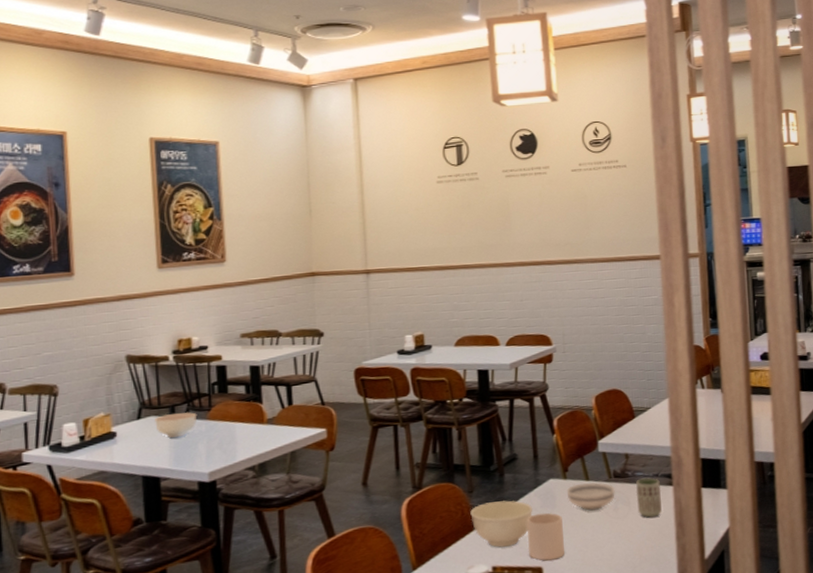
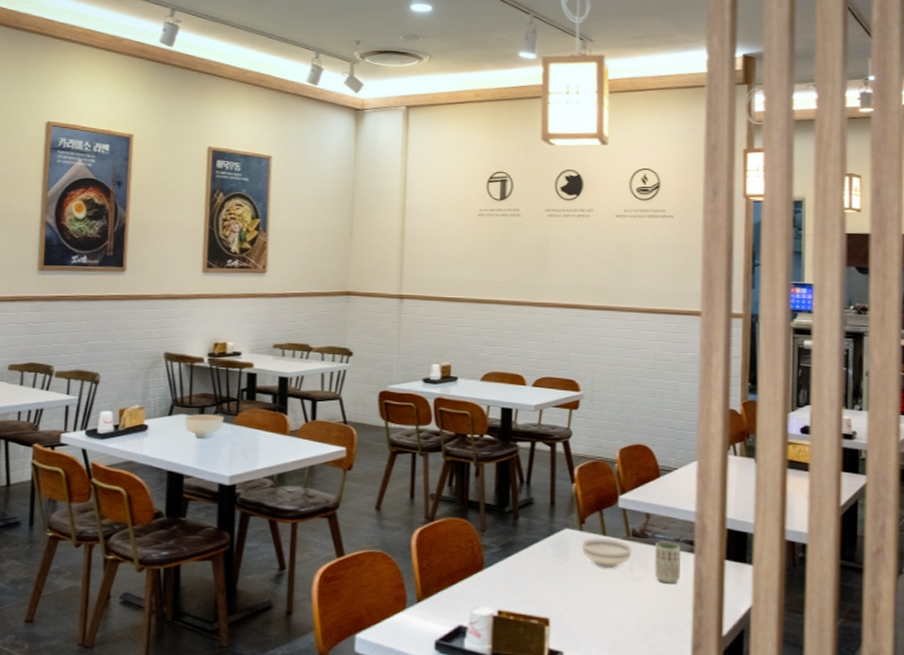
soup bowl: present [470,500,533,548] -> none [480,544,545,592]
cup: present [527,512,564,561] -> none [536,562,574,613]

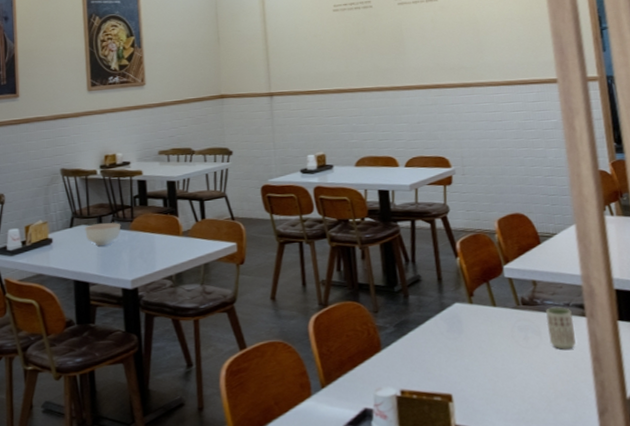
bowl: present [581,537,632,567] -> none [473,308,524,338]

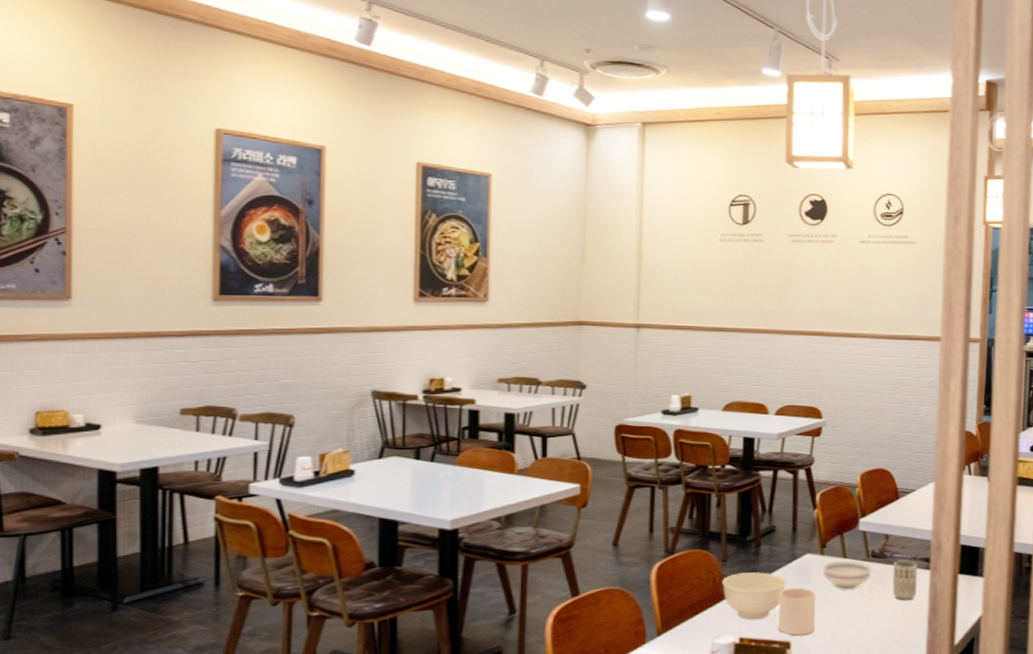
bowl: present [85,223,121,246] -> none [397,456,444,480]
soup bowl: none [376,322,440,371] -> present [722,572,787,619]
cup: none [434,337,474,388] -> present [777,587,816,636]
bowl: none [473,308,524,338] -> present [822,560,872,589]

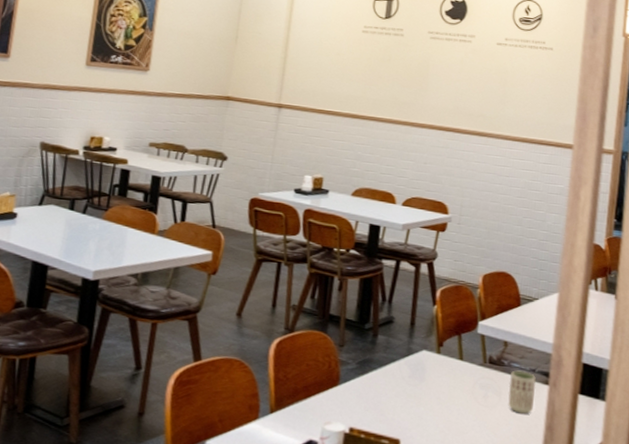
soup bowl: present [722,572,787,619] -> none [336,360,401,411]
cup: present [777,587,816,636] -> none [388,383,429,435]
bowl: present [822,560,872,589] -> none [437,361,488,393]

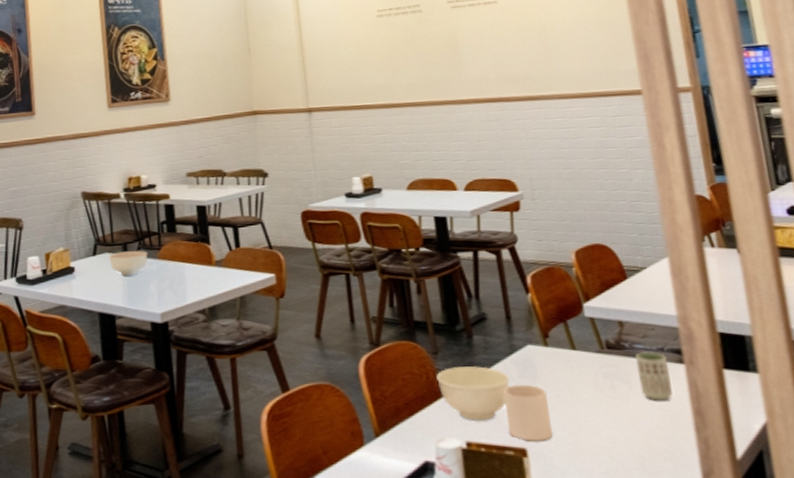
bowl: none [54,206,94,231] -> present [109,251,148,275]
soup bowl: none [336,360,401,411] -> present [436,366,510,420]
cup: none [388,383,429,435] -> present [503,384,552,442]

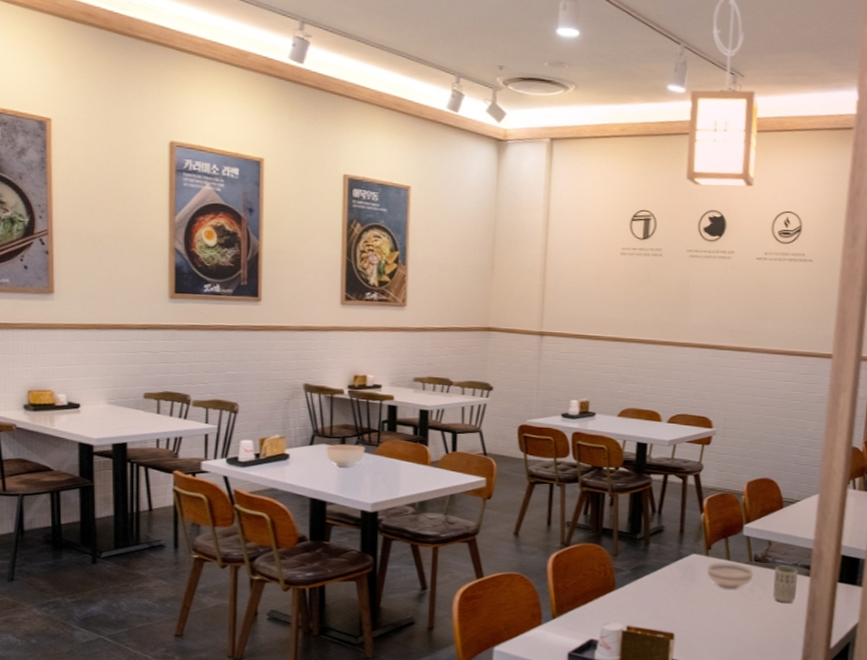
soup bowl: present [436,366,510,420] -> none [612,567,673,610]
cup: present [503,384,552,442] -> none [662,584,699,628]
bowl: none [548,352,610,386] -> present [707,562,754,589]

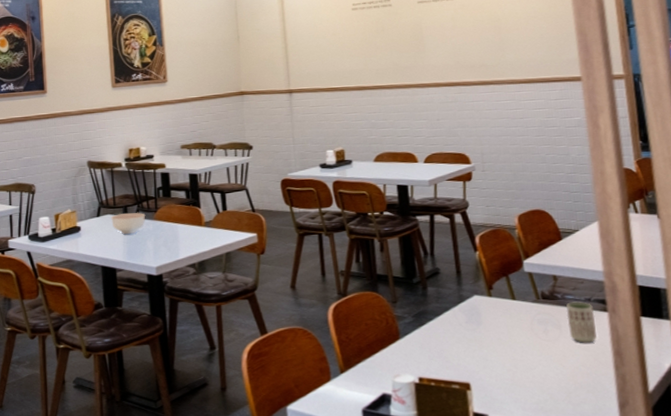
bowl: present [707,562,754,589] -> none [492,301,544,331]

